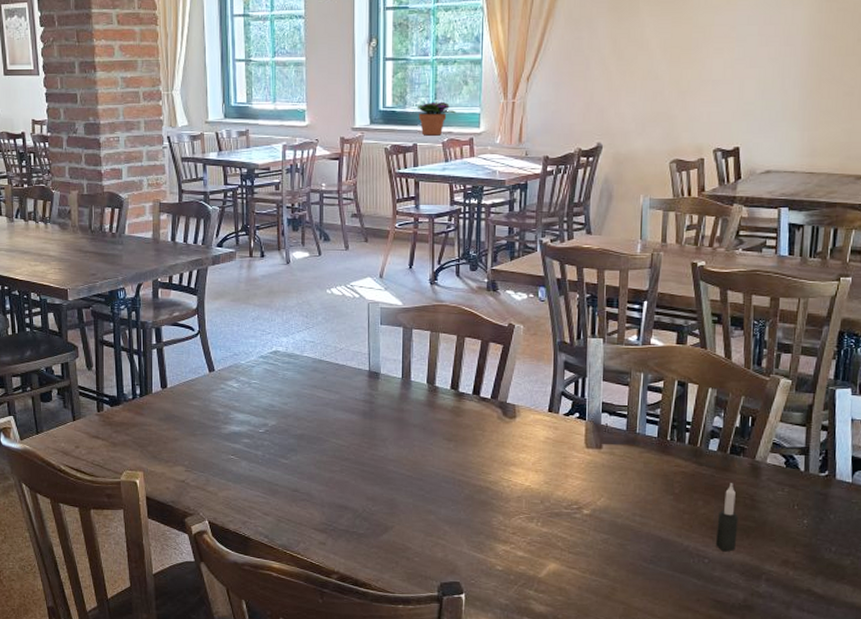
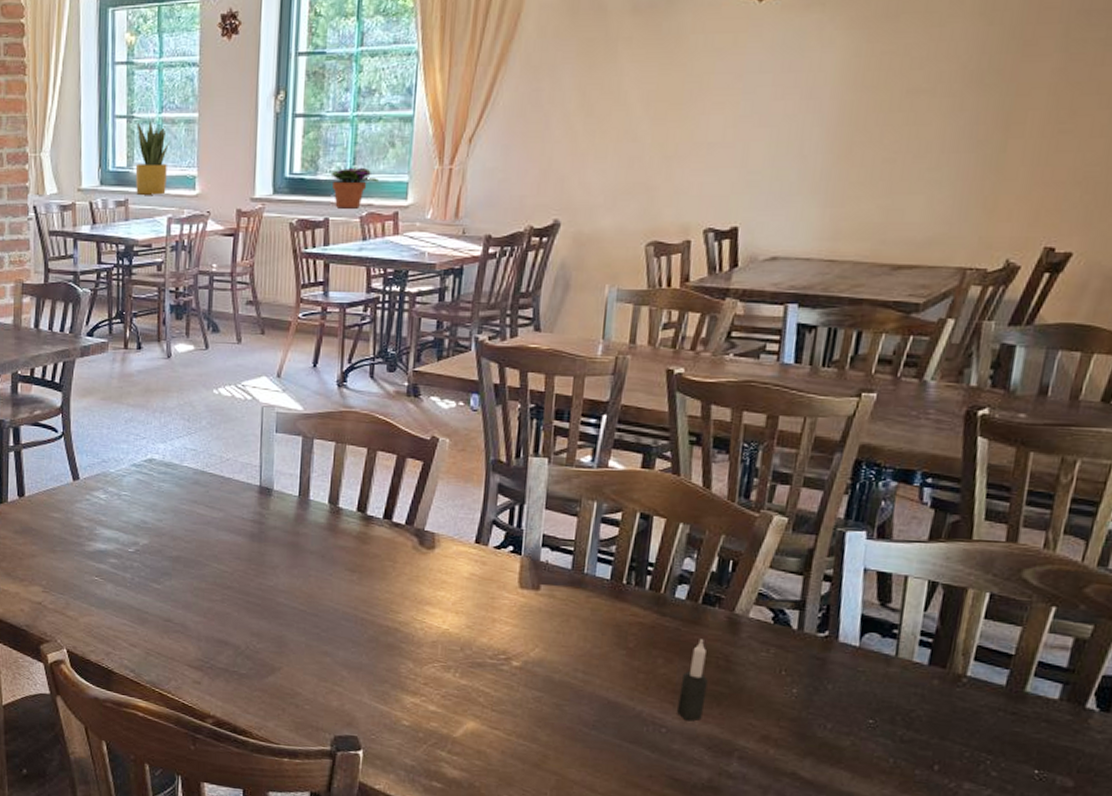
planter: none [254,64,283,126] -> present [135,121,171,195]

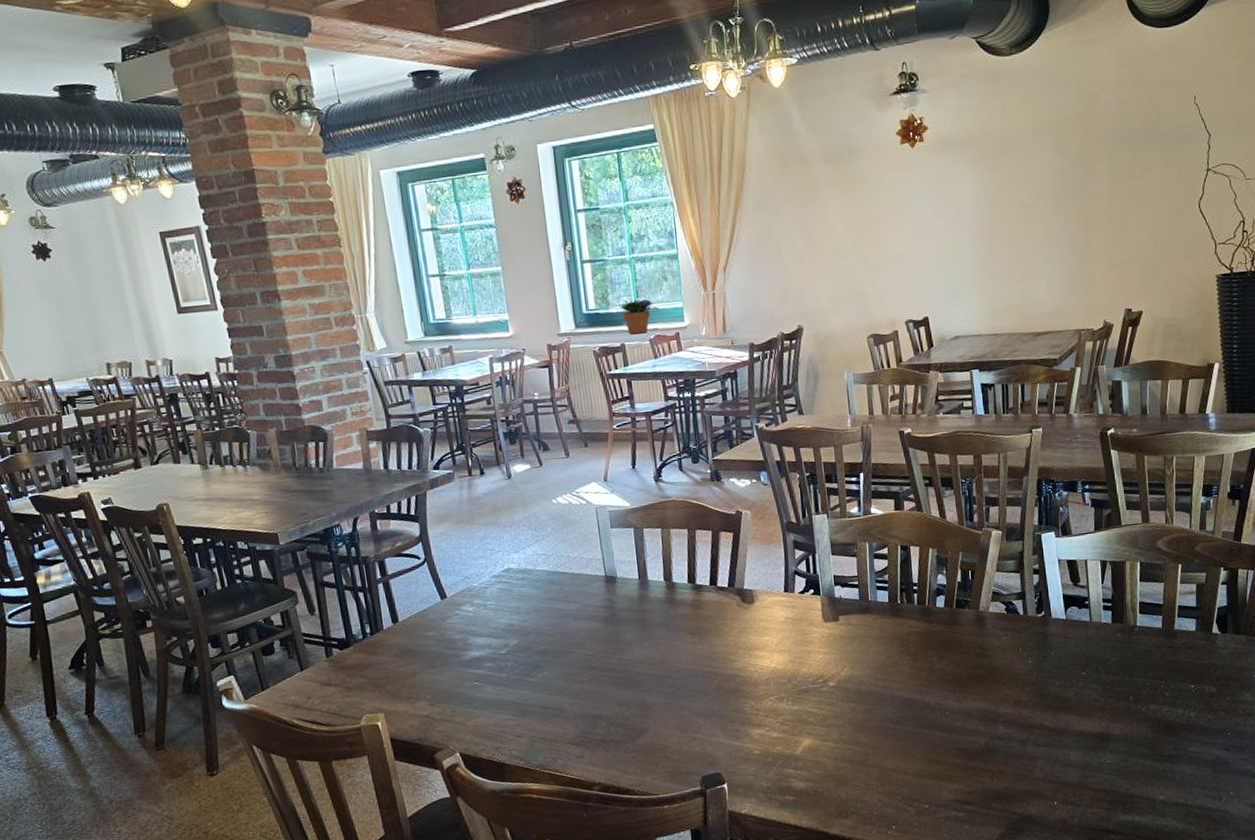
planter: present [135,121,171,195] -> none [449,277,484,341]
candle: present [677,639,708,721] -> none [952,635,972,701]

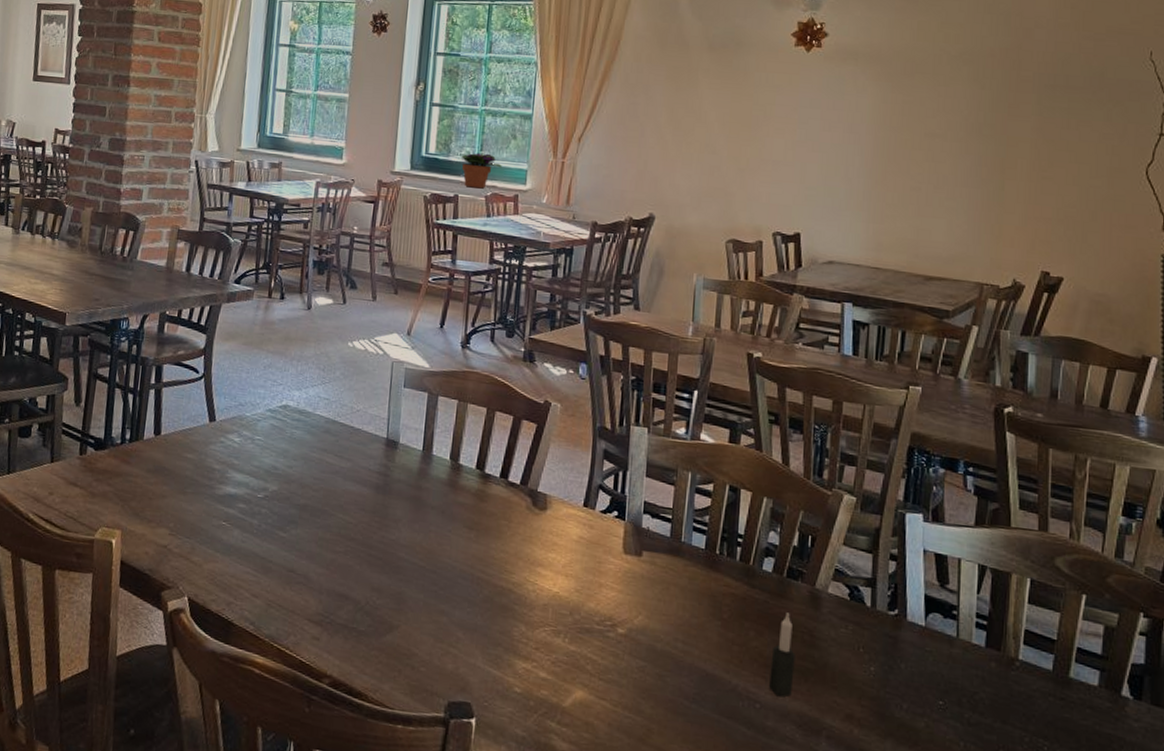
candle: none [952,635,972,701] -> present [769,612,795,697]

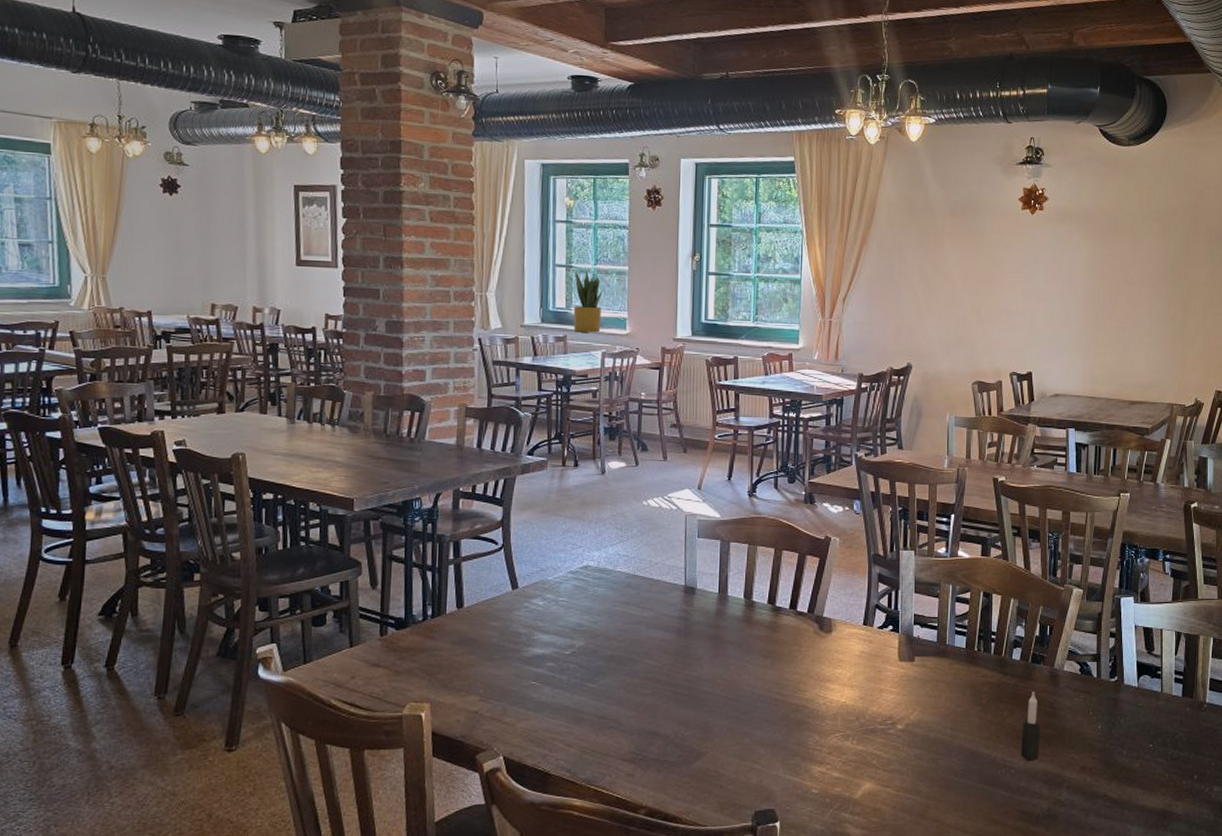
planter: none [289,96,323,161] -> present [573,271,605,333]
potted flower: present [458,152,502,189] -> none [735,316,776,350]

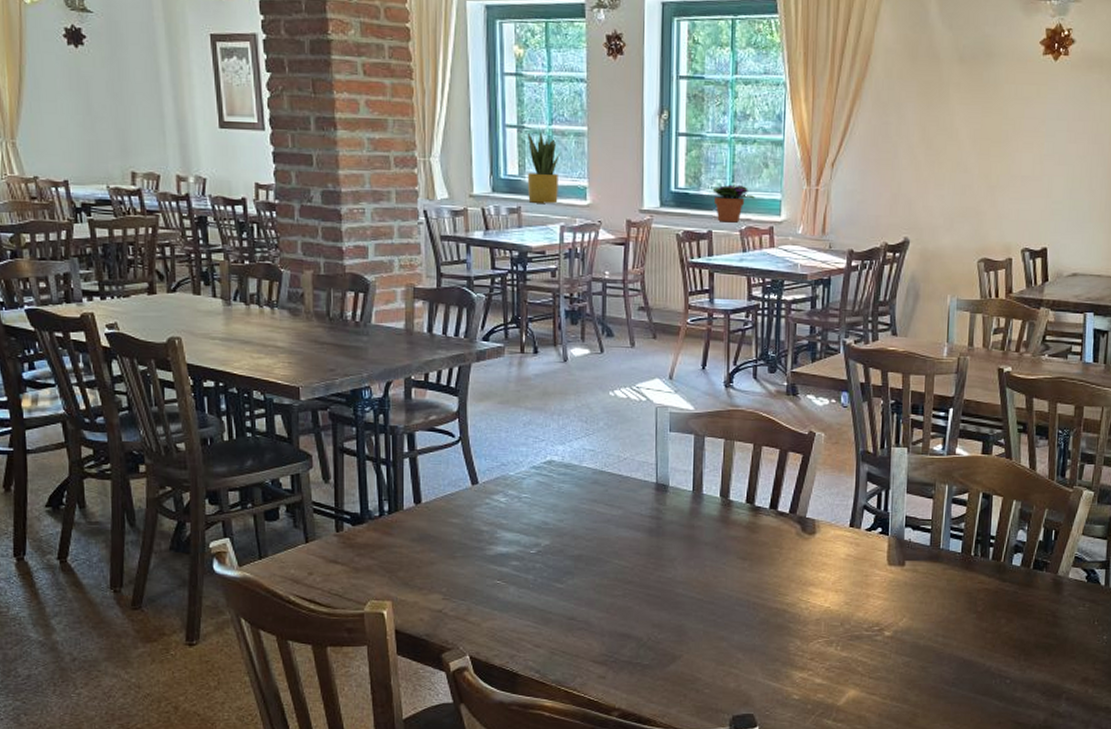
potted flower: none [735,316,776,350] -> present [709,184,755,223]
candle: present [1021,691,1040,760] -> none [1018,599,1040,670]

